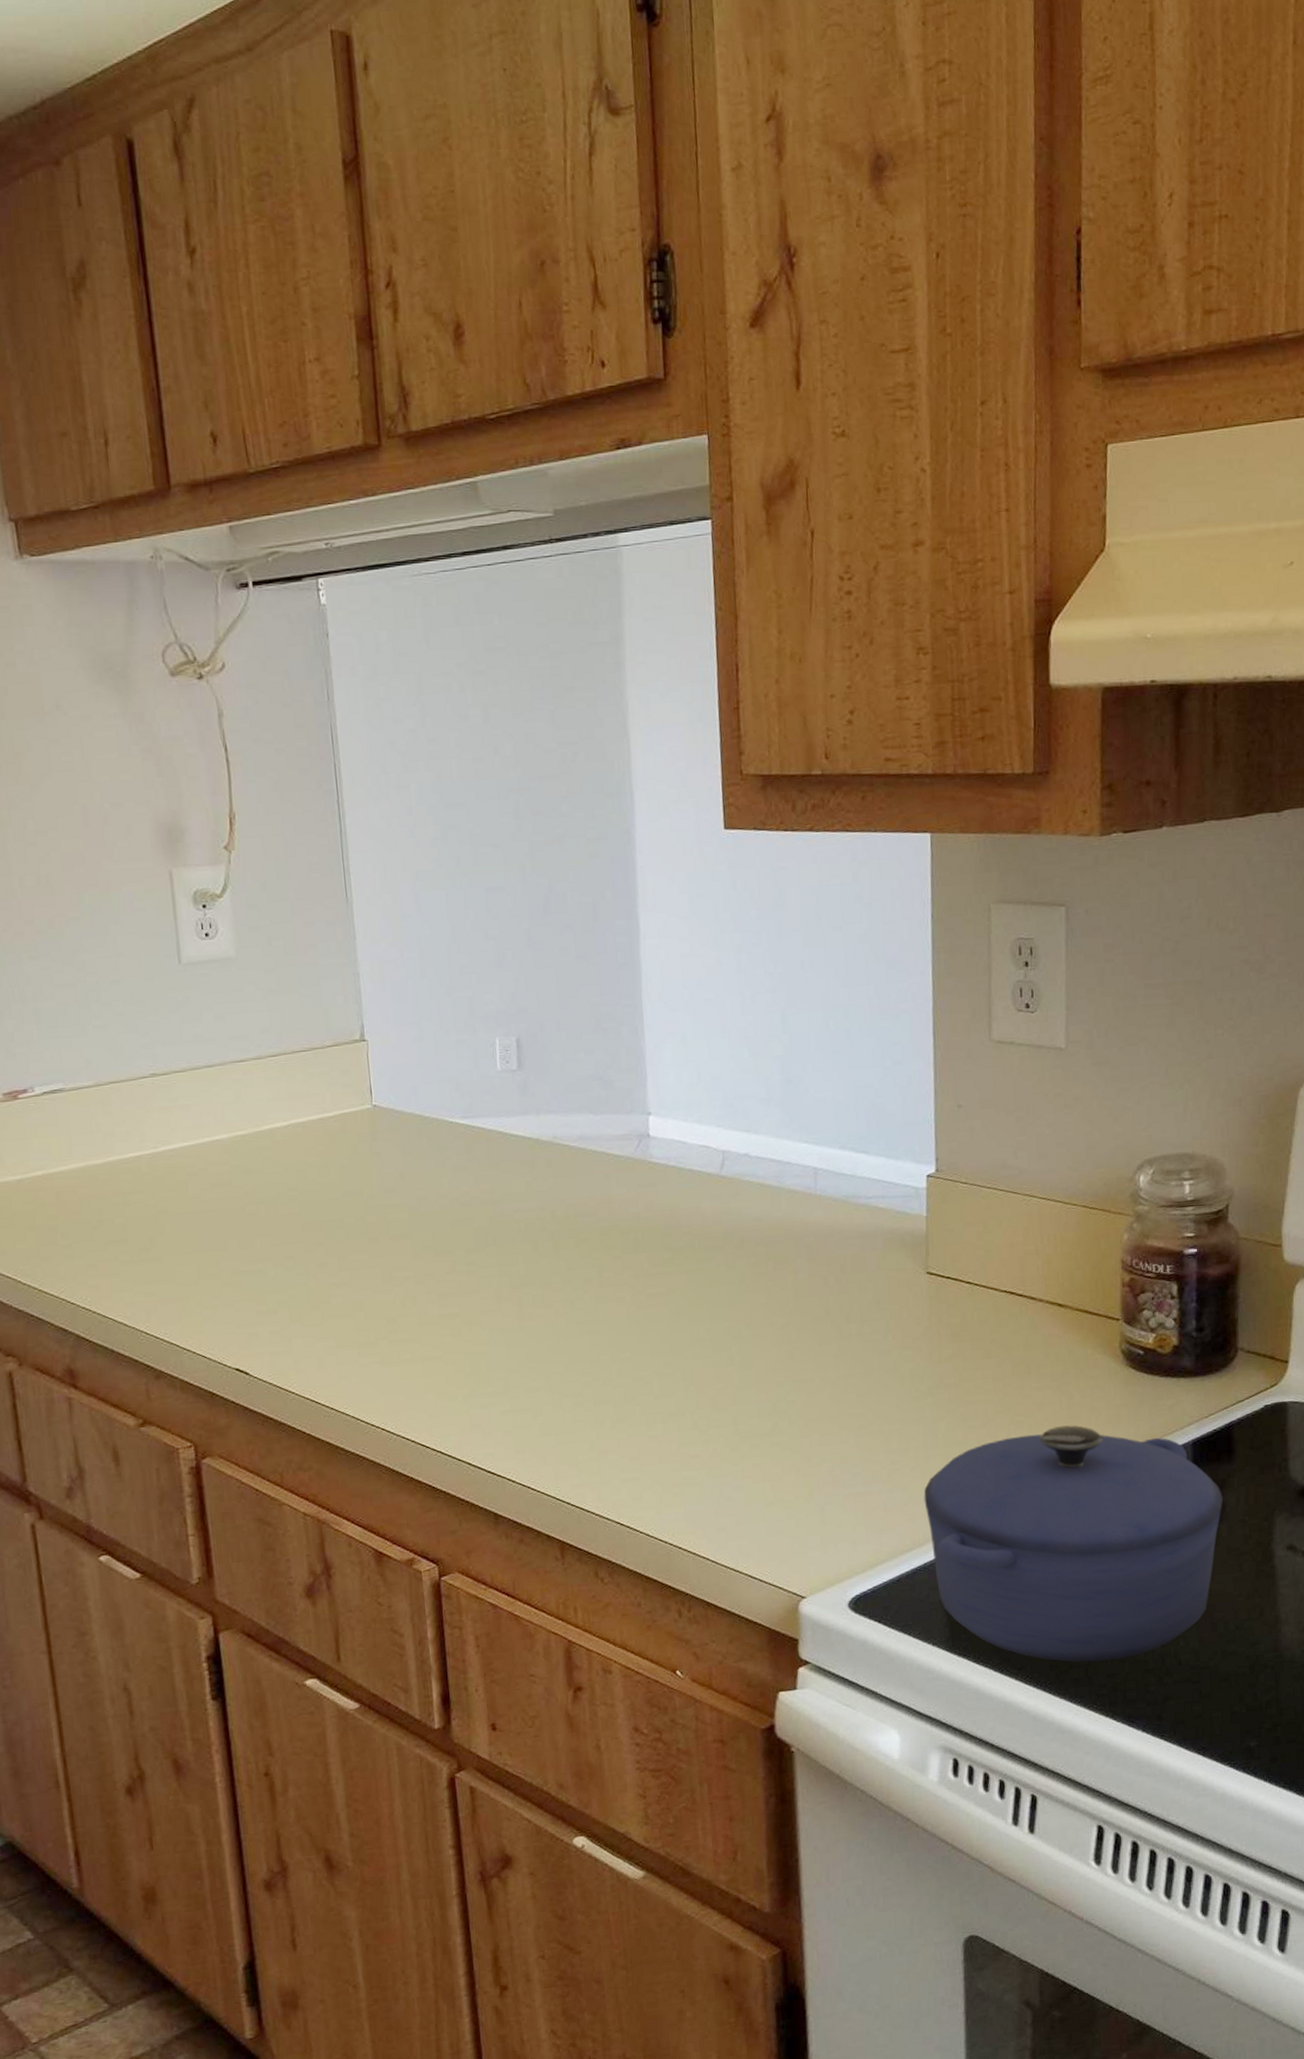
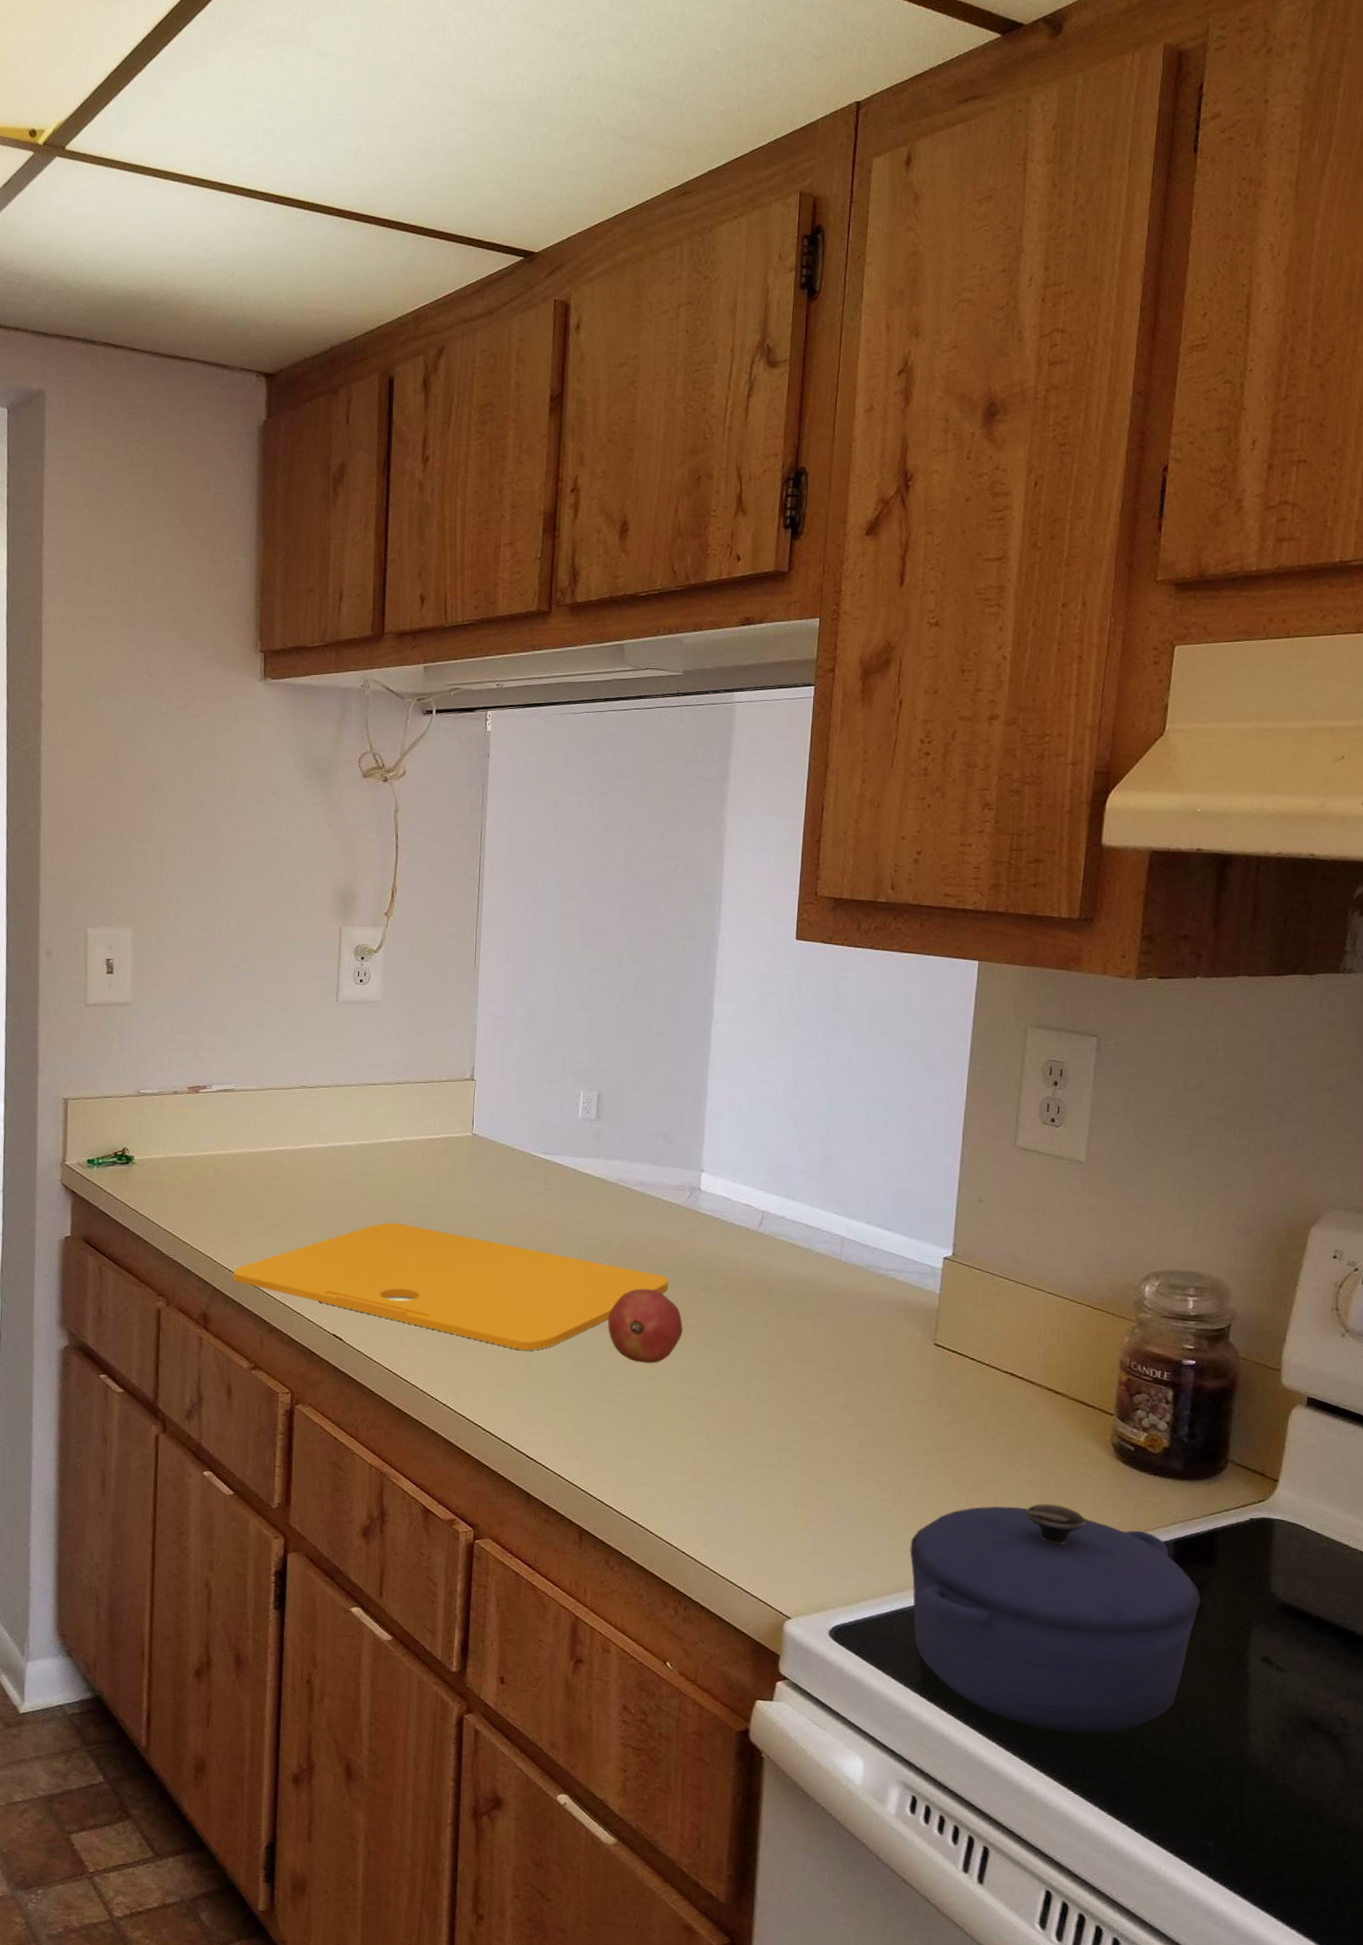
cutting board: none [98,1224,627,1352] -> present [233,1222,669,1351]
fruit: none [562,1258,649,1344] -> present [608,1289,683,1364]

